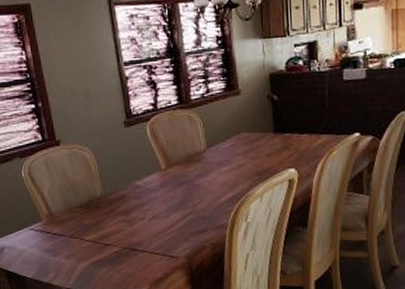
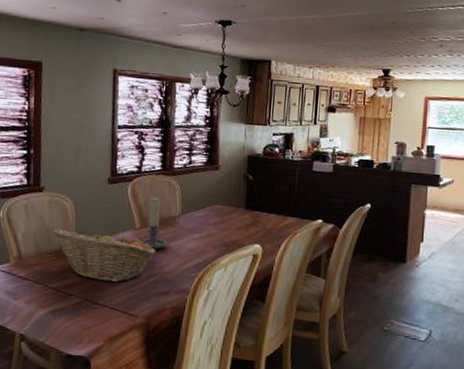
fruit basket: none [78,175,186,228] -> present [53,229,156,282]
candle holder: none [164,134,197,190] -> present [137,197,167,250]

